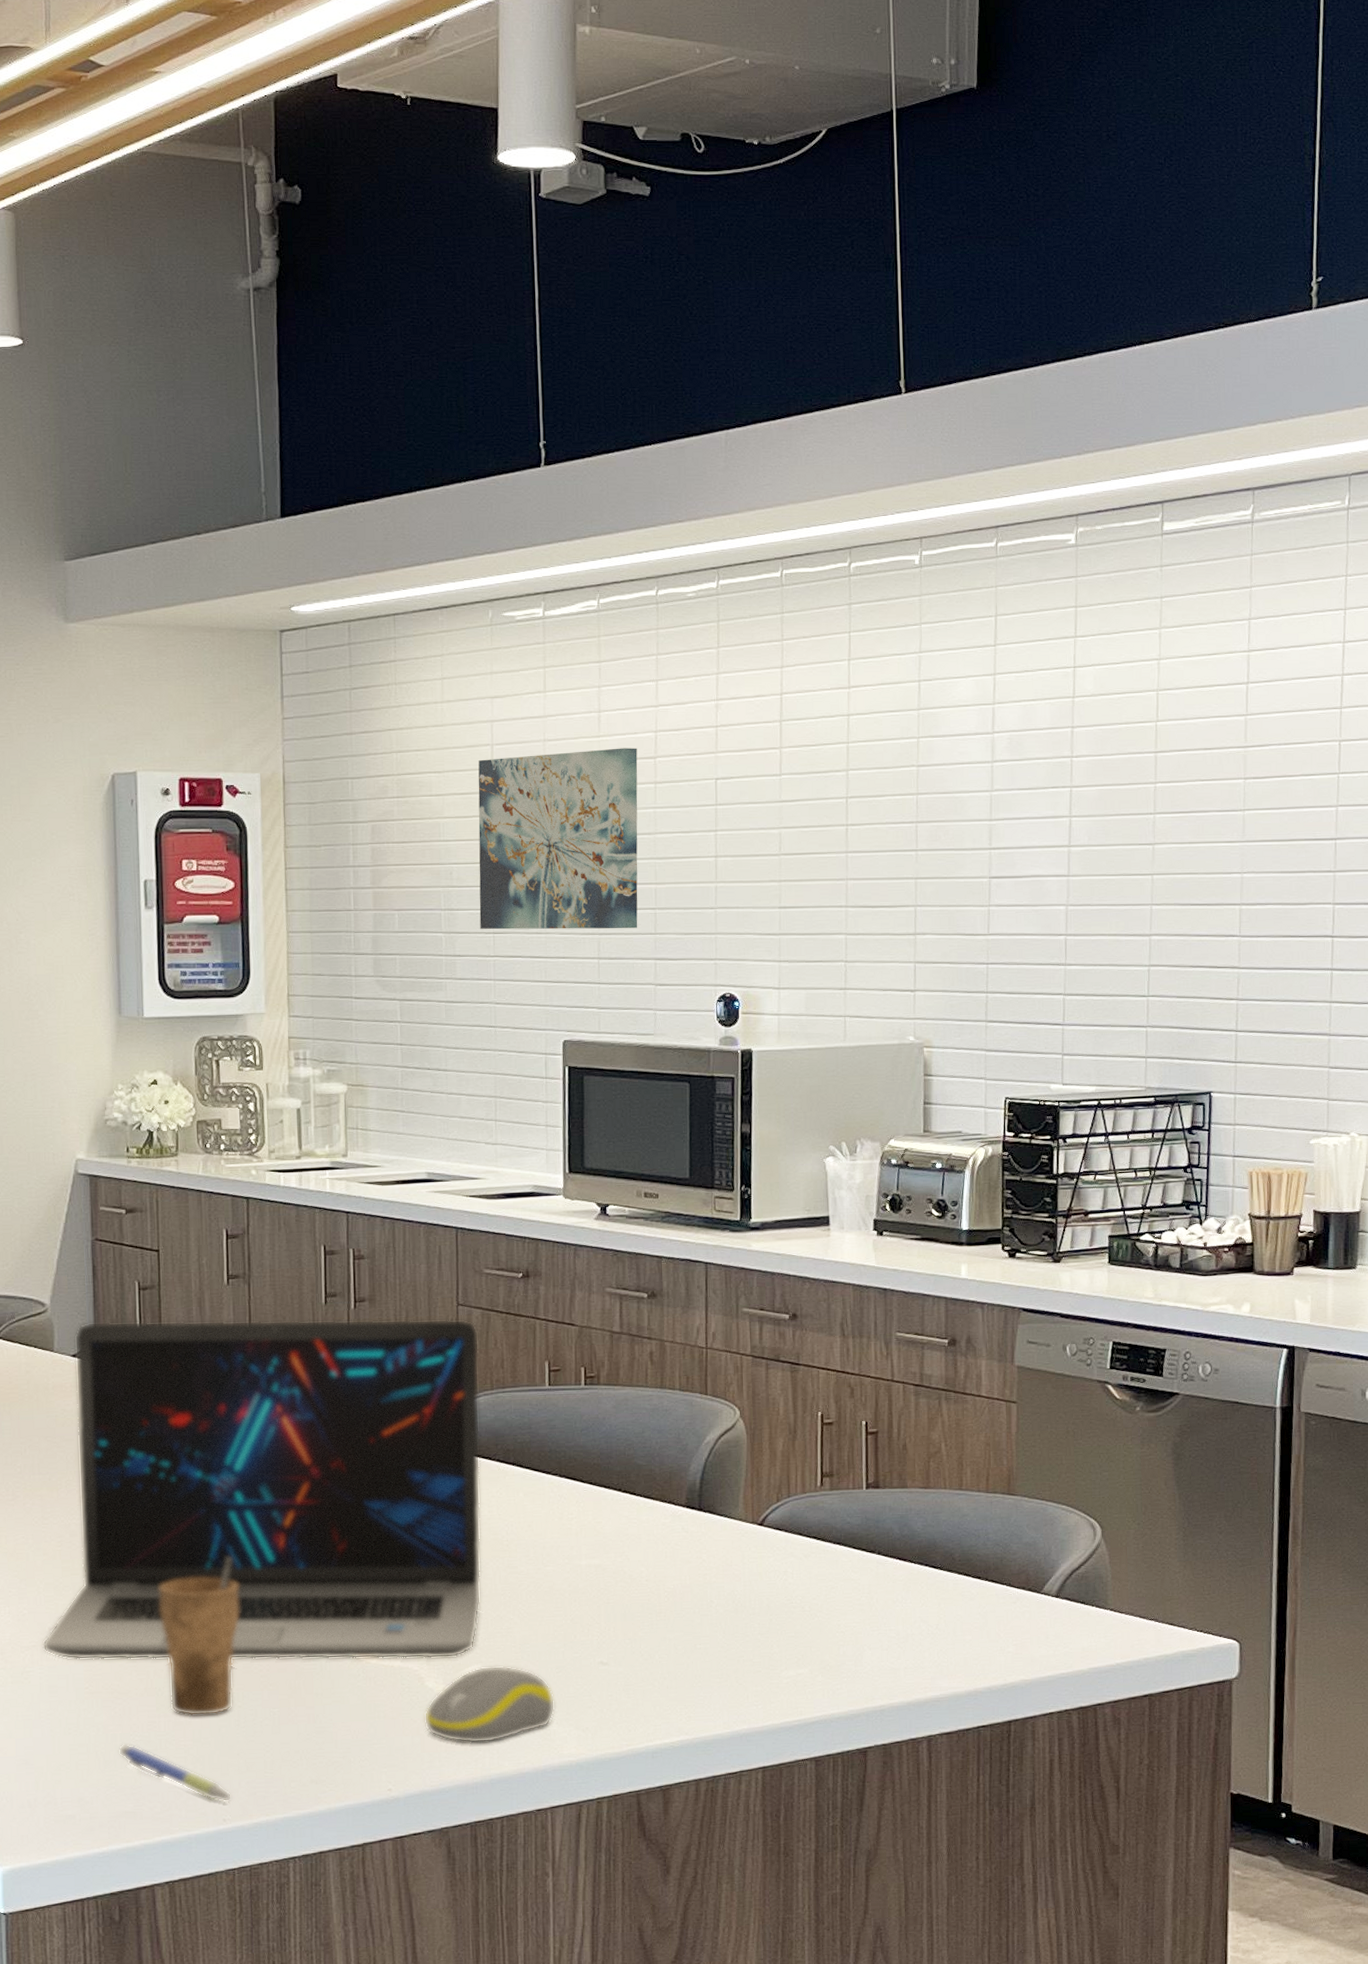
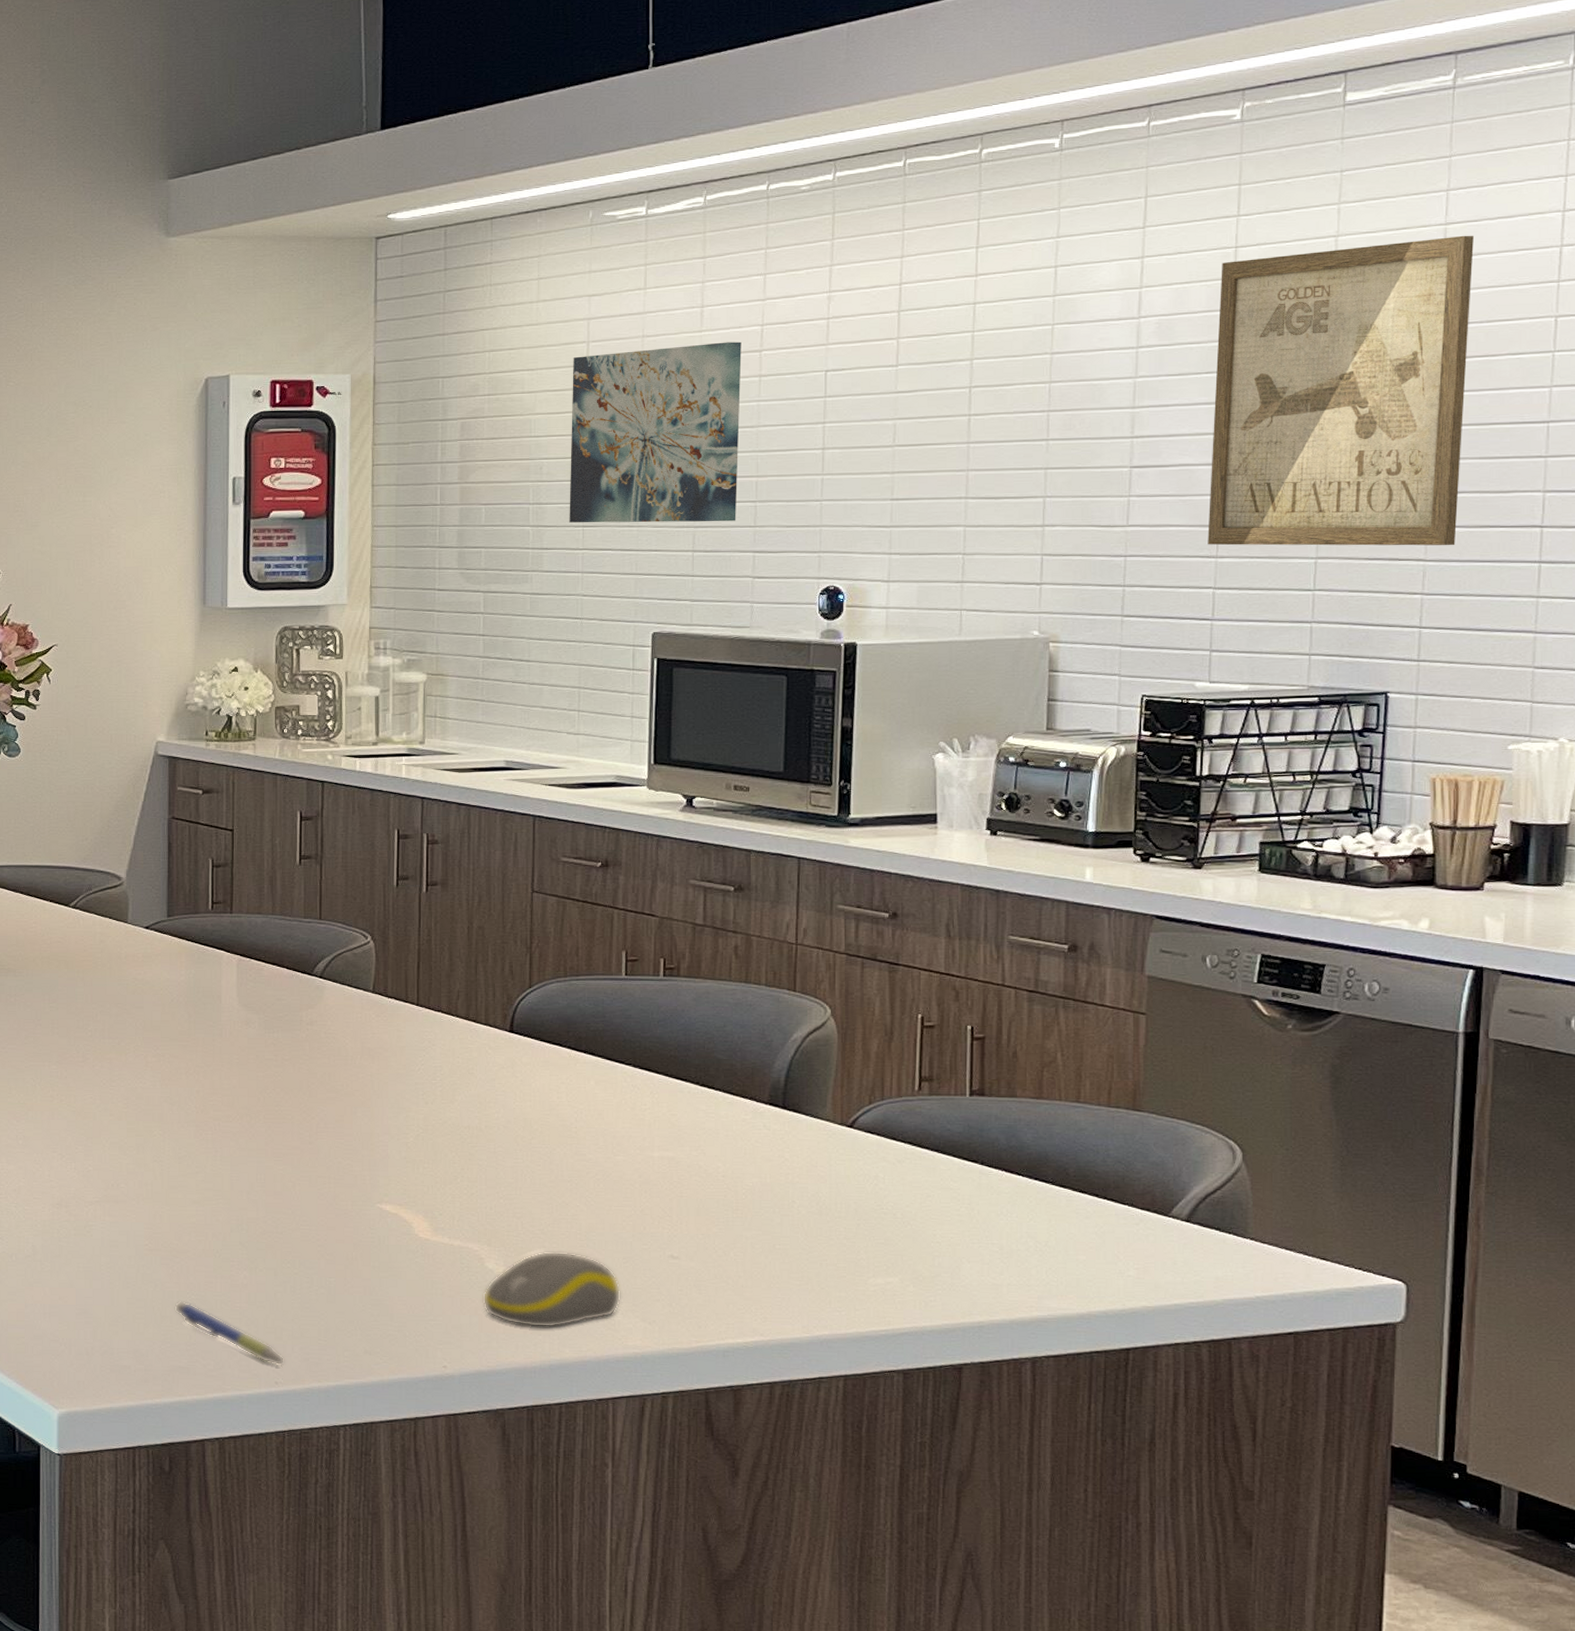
laptop: present [42,1319,481,1660] -> none [105,896,554,1241]
cup: present [159,1557,238,1717] -> none [220,1127,299,1280]
wall art: none [1057,662,1272,955] -> present [1207,235,1474,546]

